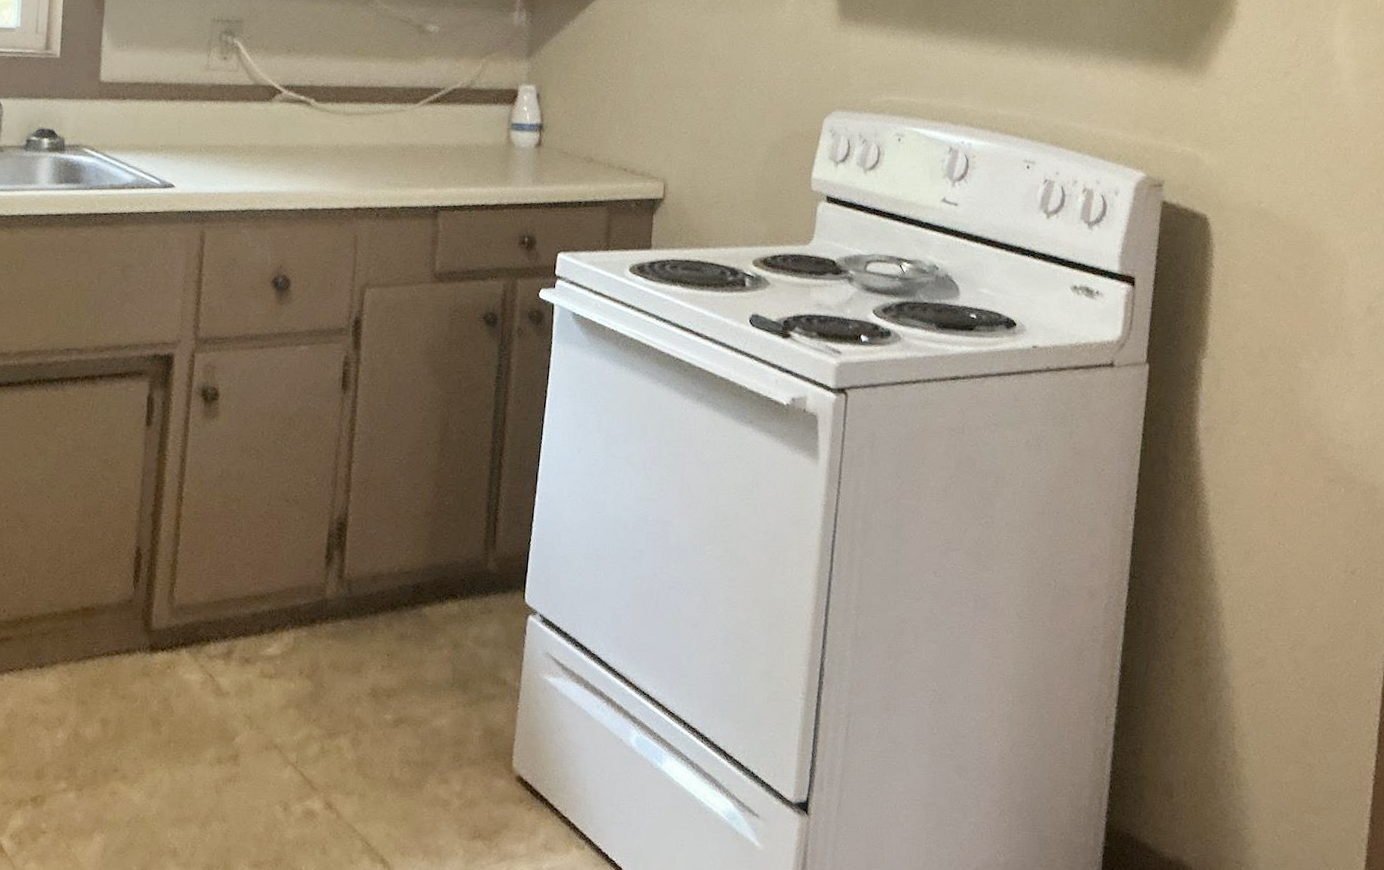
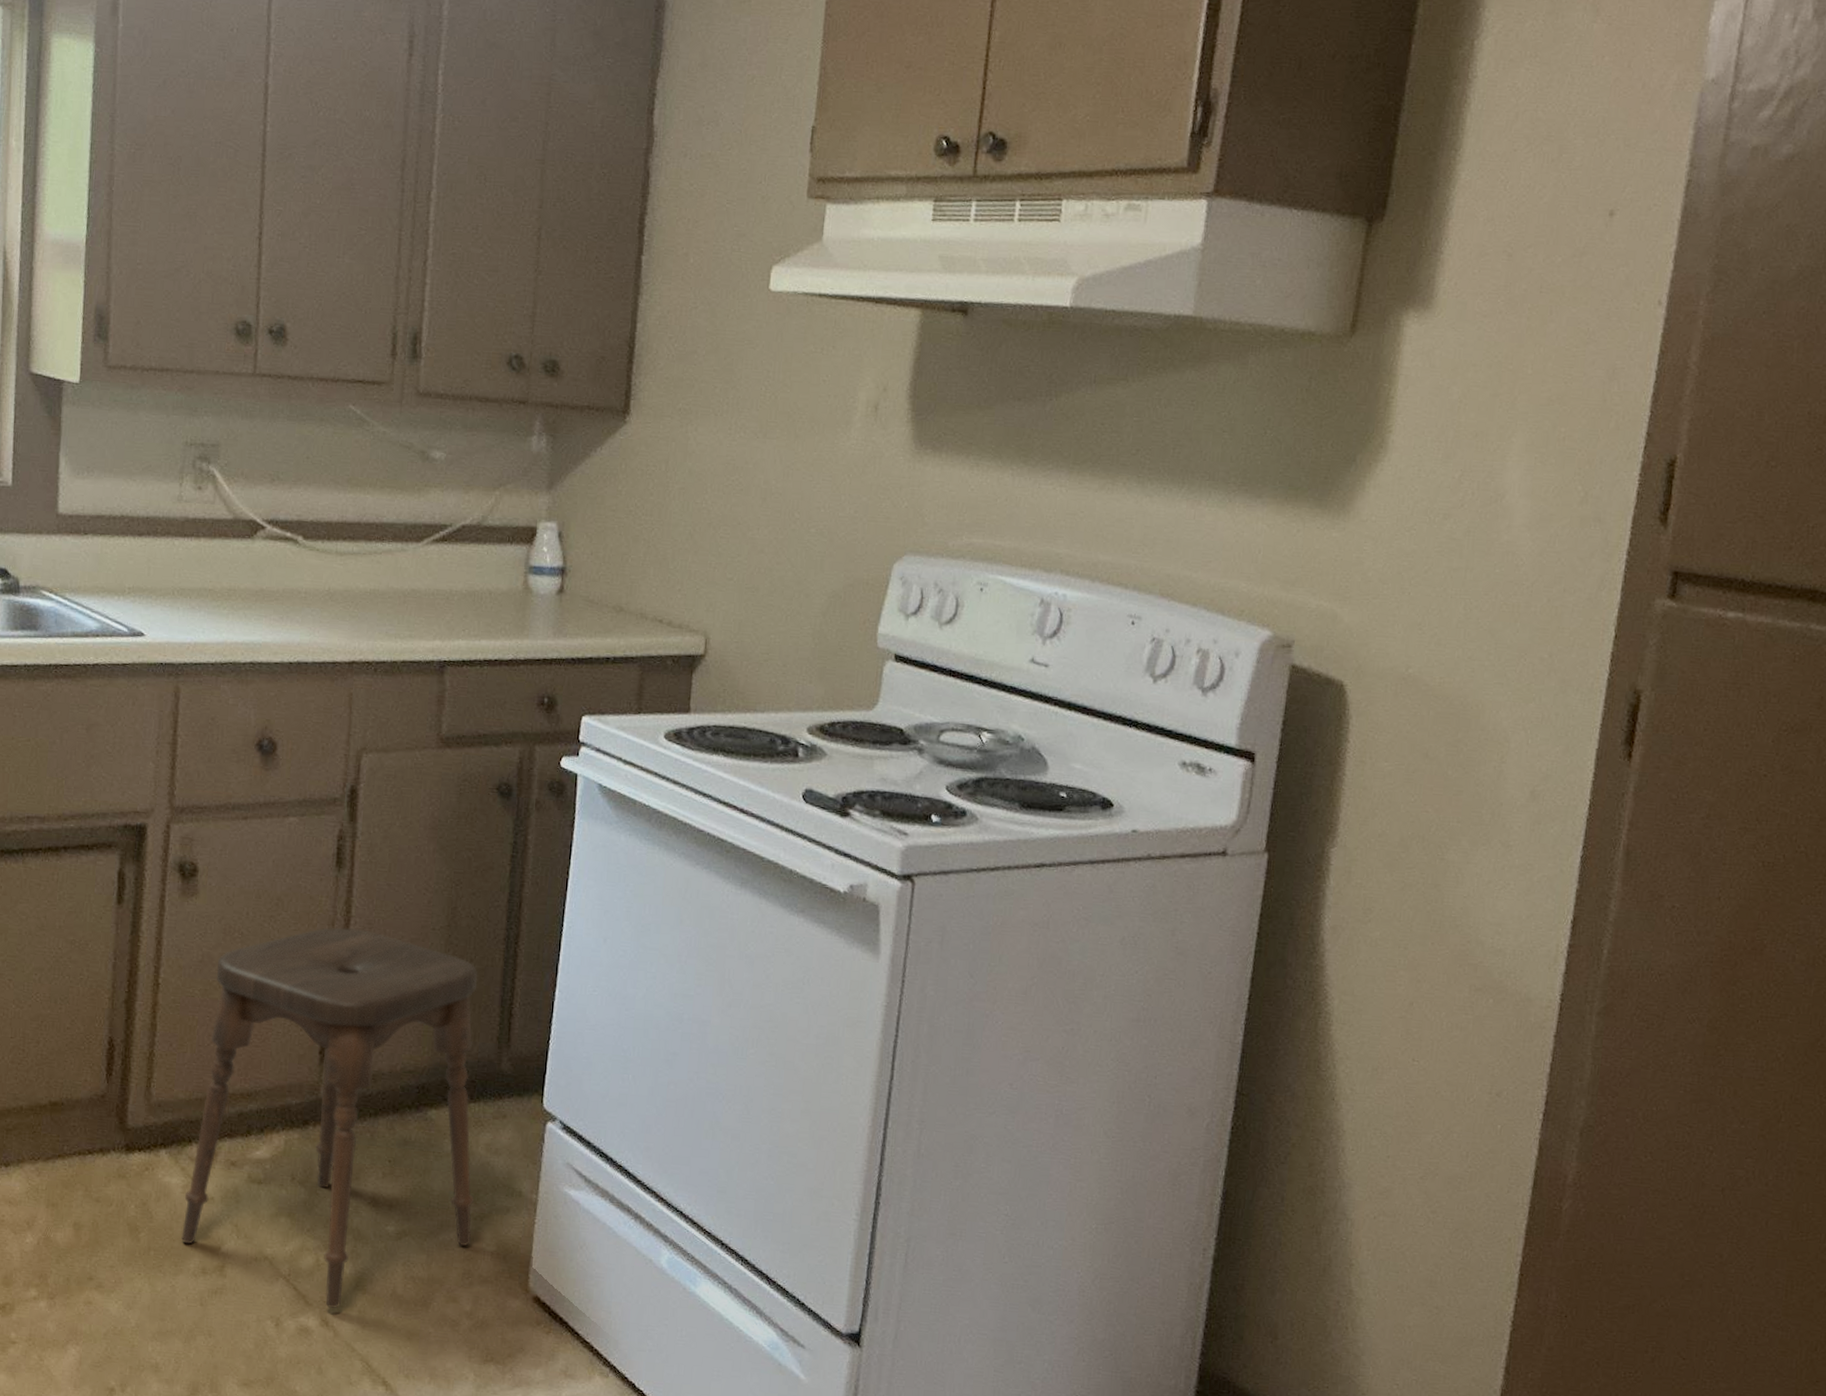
stool: none [199,444,467,792] -> present [181,927,478,1308]

